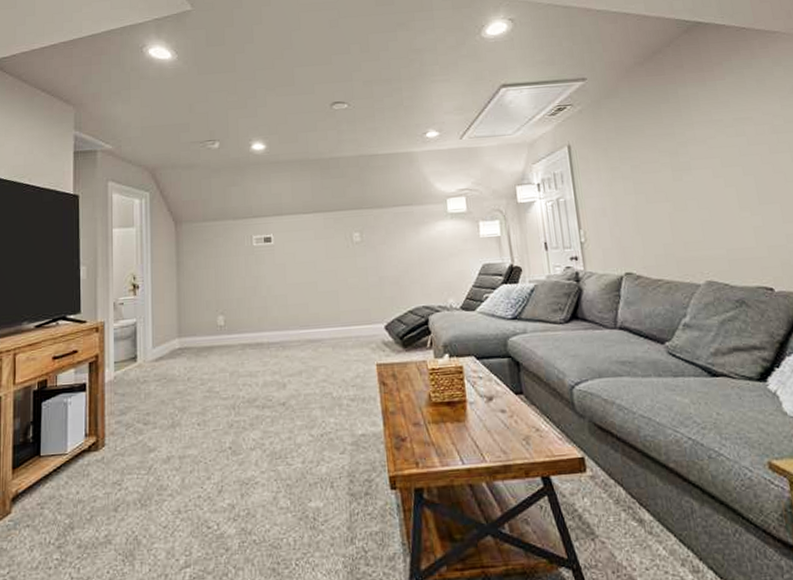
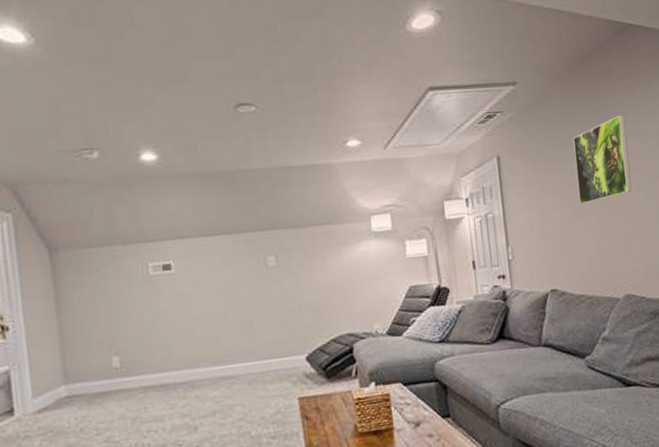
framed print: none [644,105,710,191] -> present [573,114,632,205]

